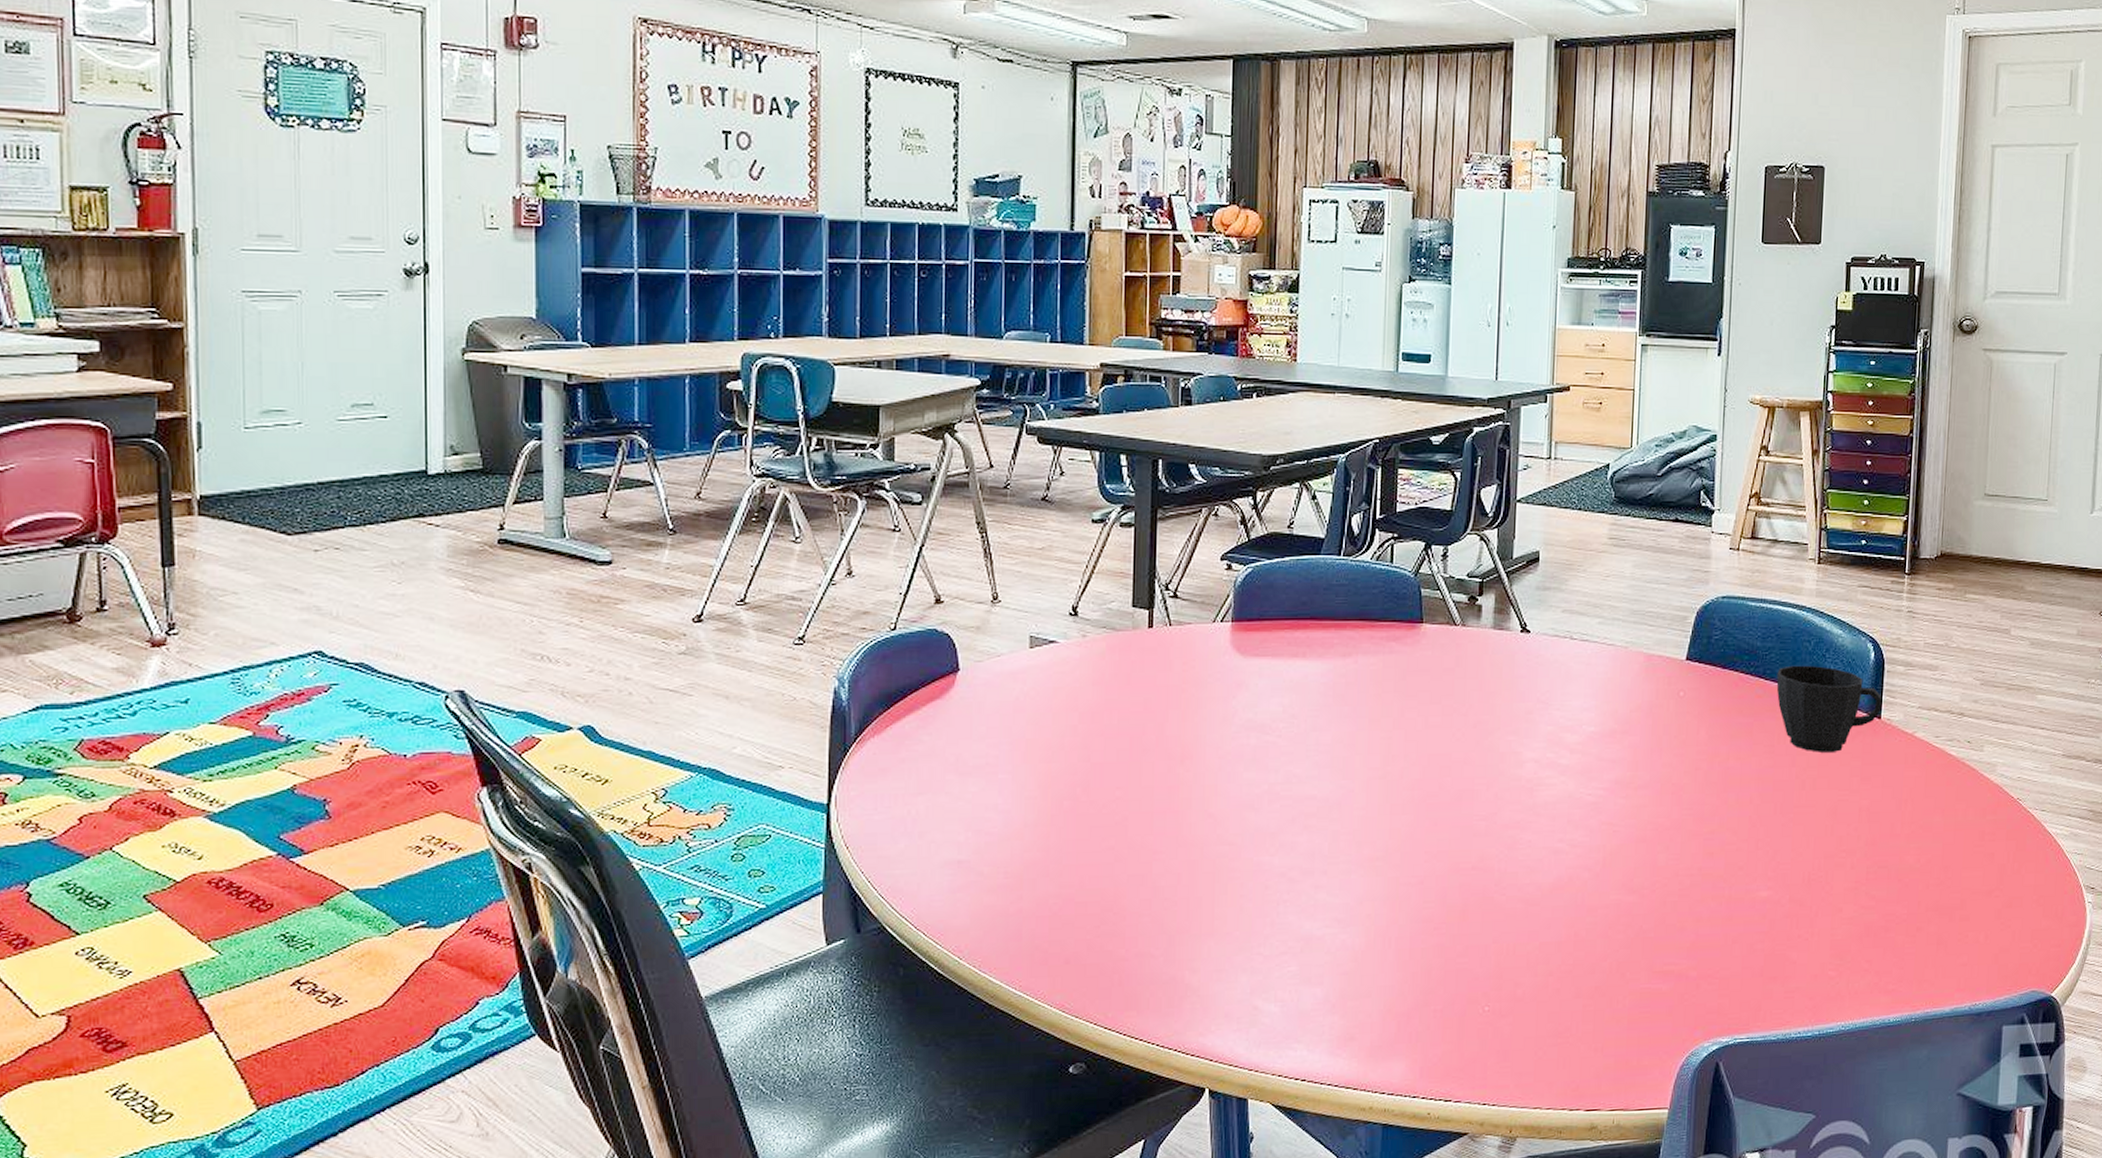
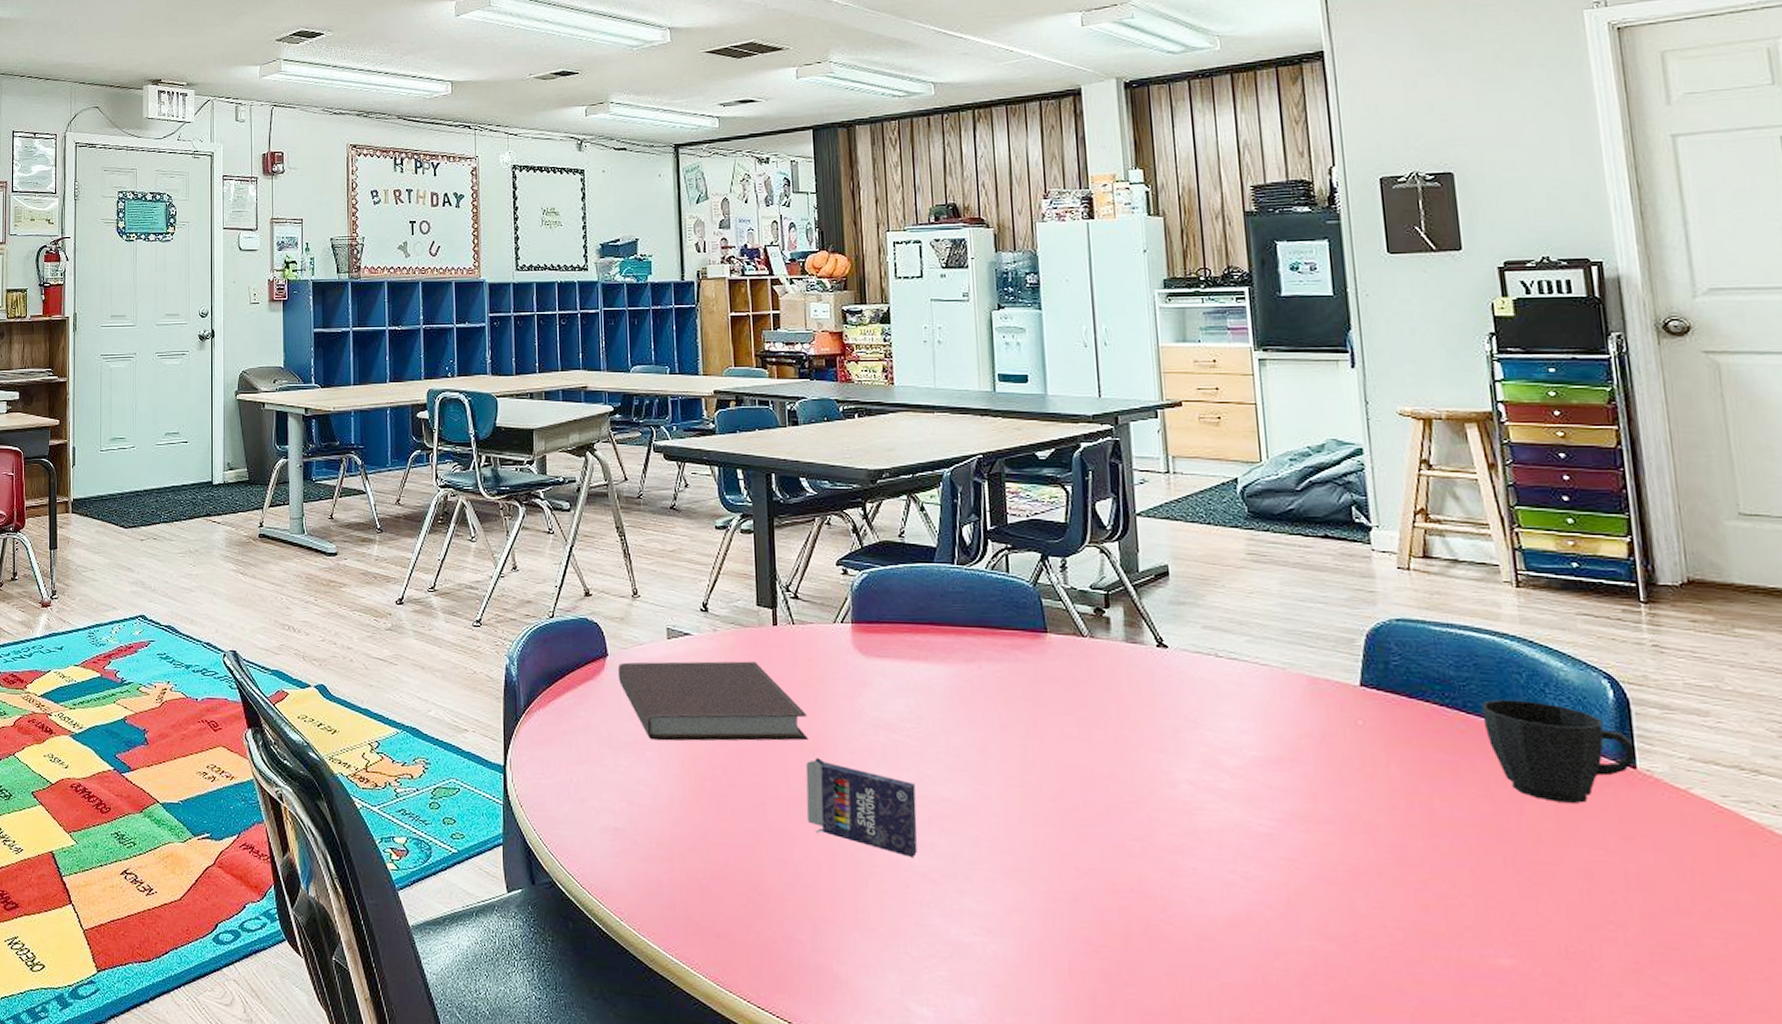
notebook: none [970,668,1178,761] -> present [617,661,809,741]
crayon box: none [1169,766,1282,858] -> present [805,758,917,857]

